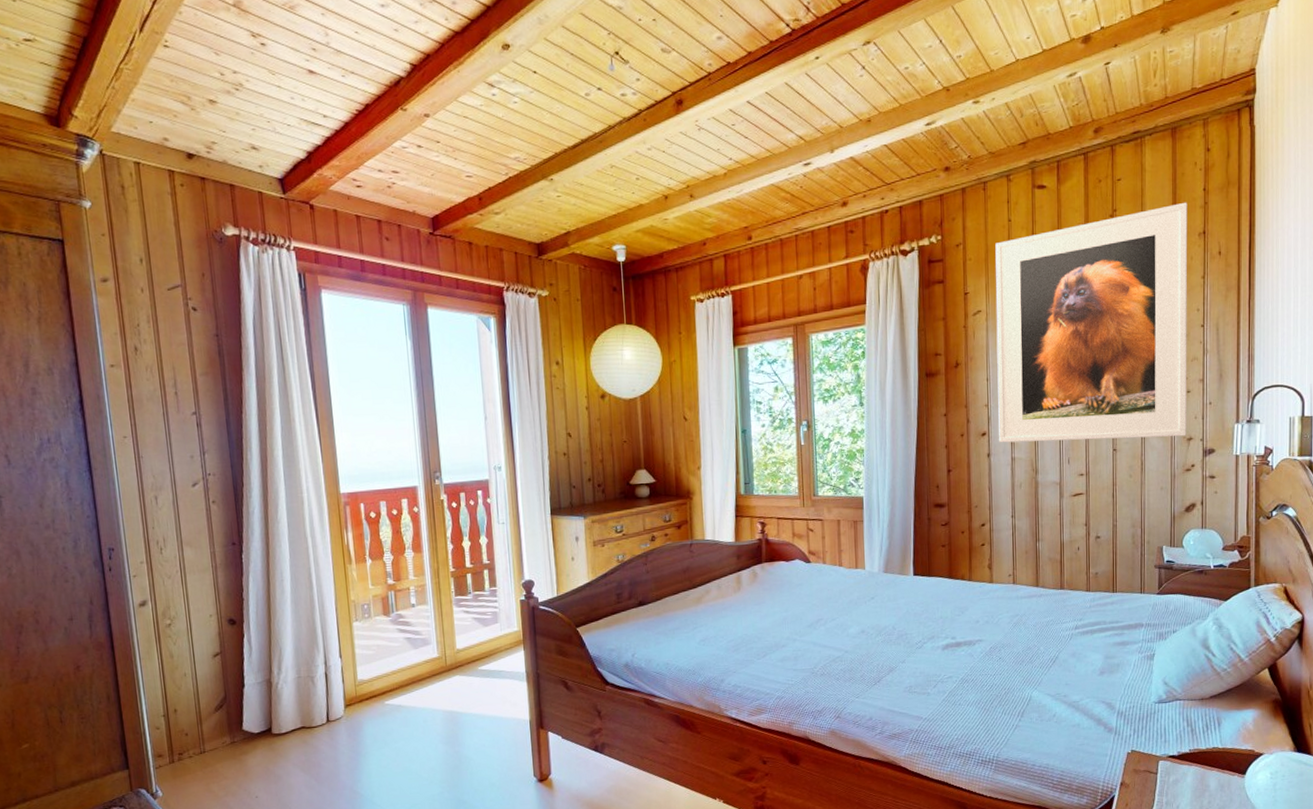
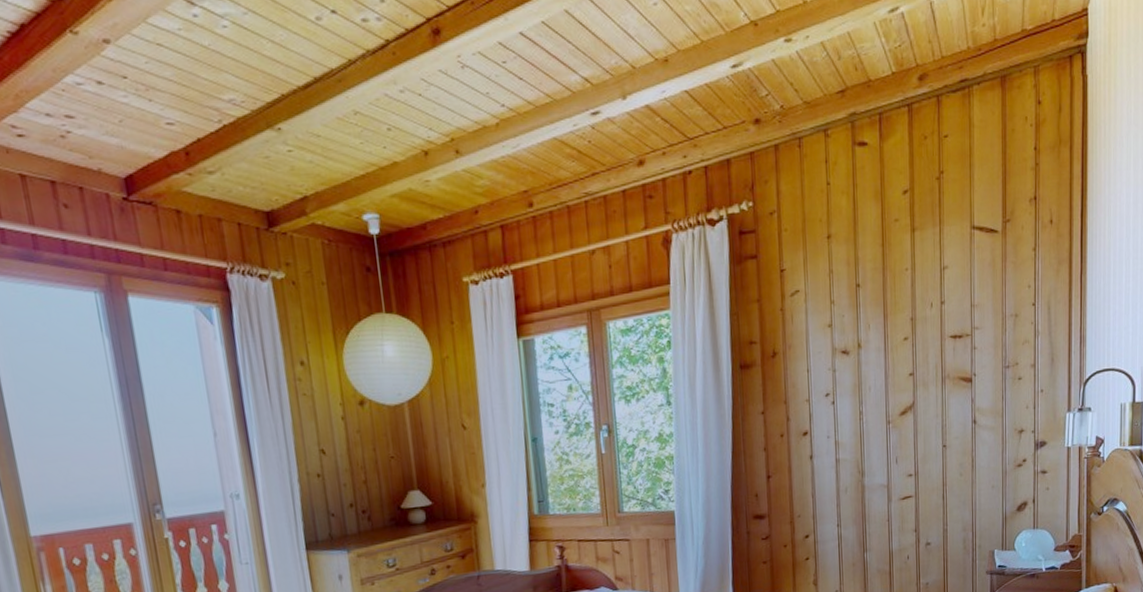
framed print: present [995,202,1188,443] -> none [813,163,1019,443]

